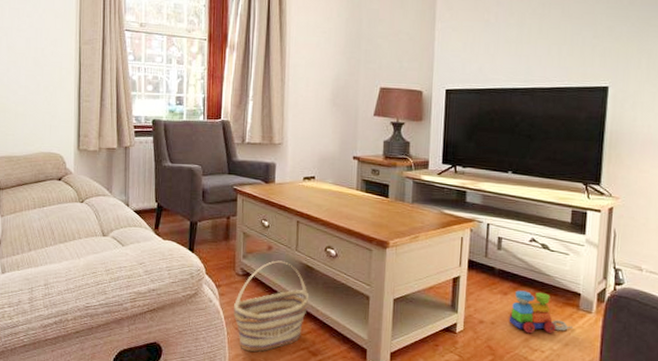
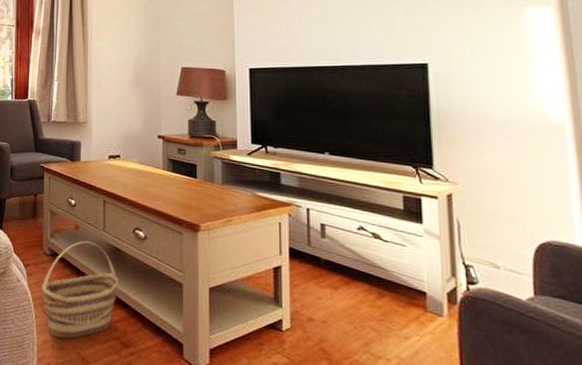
toy train: present [509,290,574,334] -> none [342,285,423,339]

